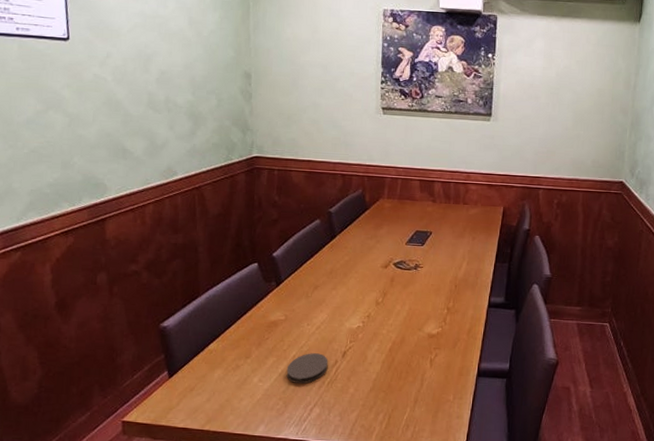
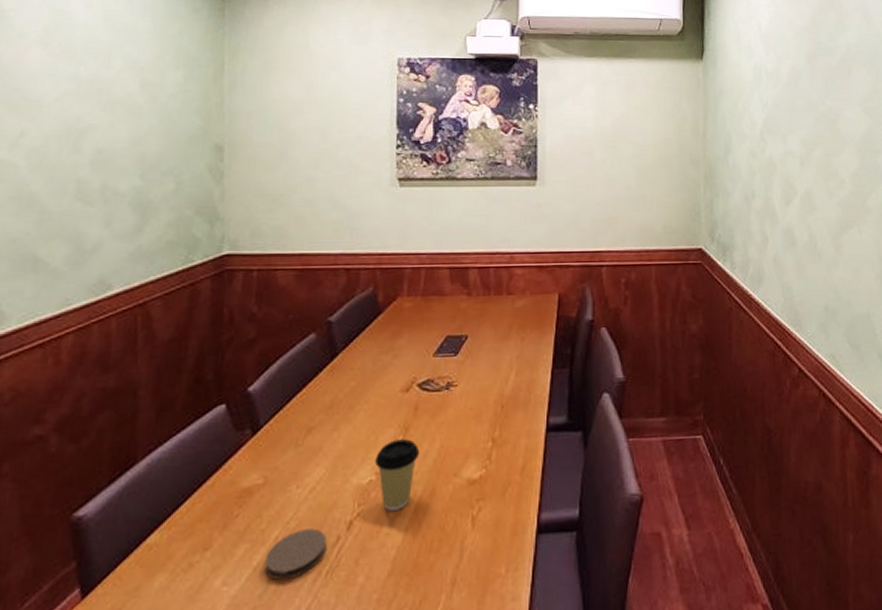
coffee cup: none [362,300,394,348] -> present [375,439,420,511]

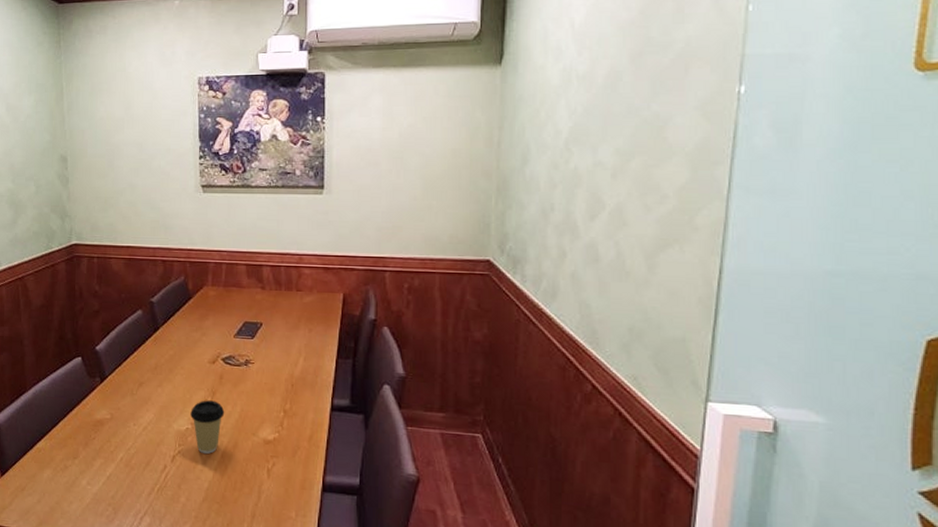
coaster: present [264,528,327,580] -> none [114,456,157,489]

